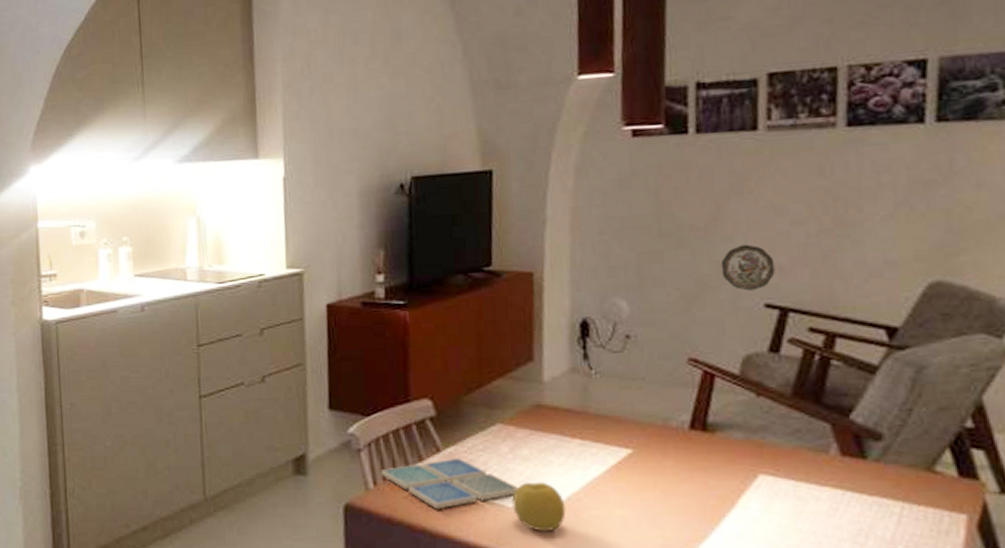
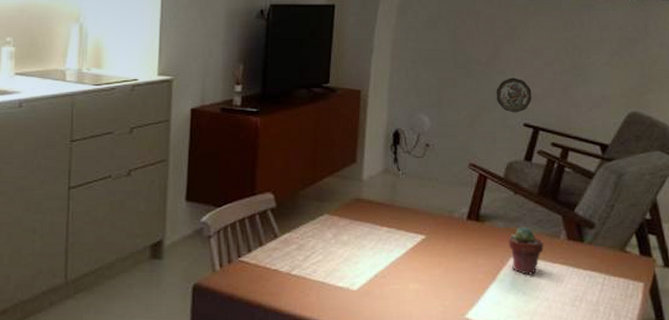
drink coaster: present [380,457,519,510] -> none [226,242,338,288]
fruit: present [512,481,566,531] -> none [332,262,373,303]
potted succulent: none [751,437,805,501] -> present [508,226,544,275]

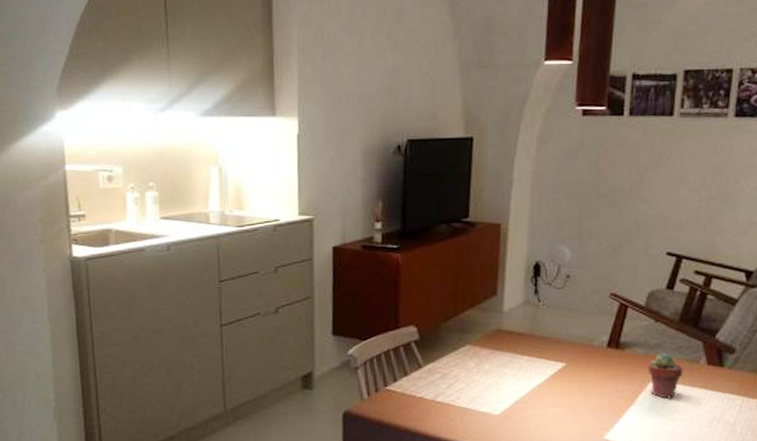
decorative plate: present [496,77,532,113] -> none [639,206,676,242]

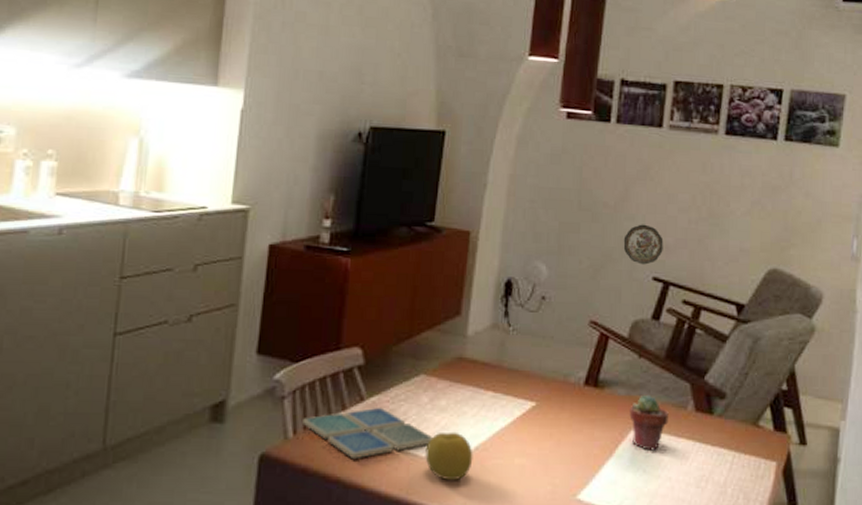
drink coaster: none [373,372,481,414] -> present [301,407,433,460]
fruit: none [475,389,515,427] -> present [425,432,473,480]
decorative plate: none [639,206,676,242] -> present [623,224,664,265]

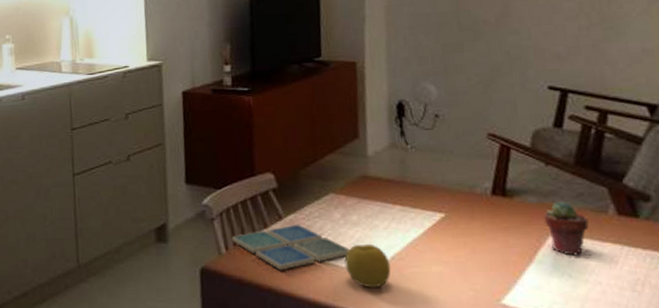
decorative plate: present [623,224,664,265] -> none [510,36,555,76]

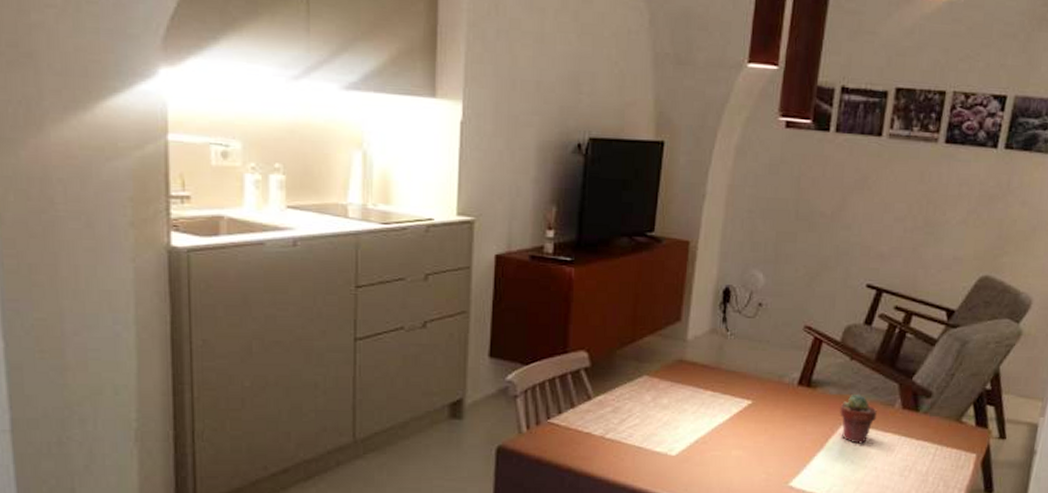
drink coaster: present [231,224,350,271] -> none [534,405,656,451]
fruit: present [344,243,391,287] -> none [649,427,694,469]

